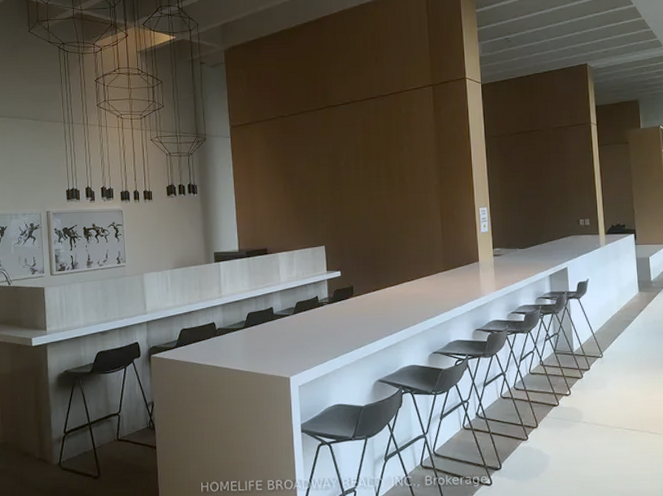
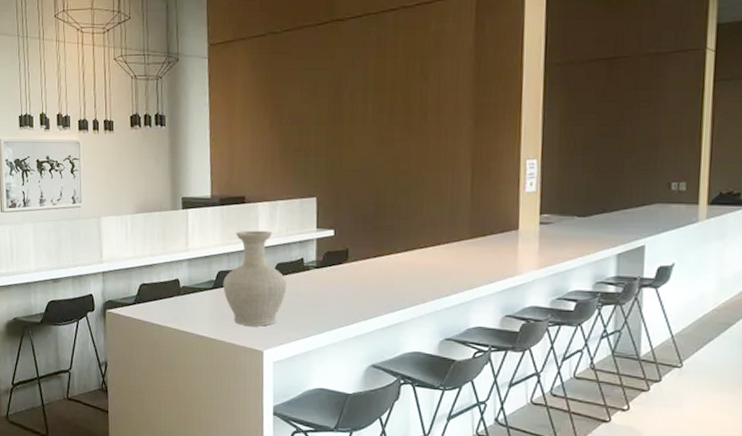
vase: none [252,275,305,357] -> present [223,230,286,326]

